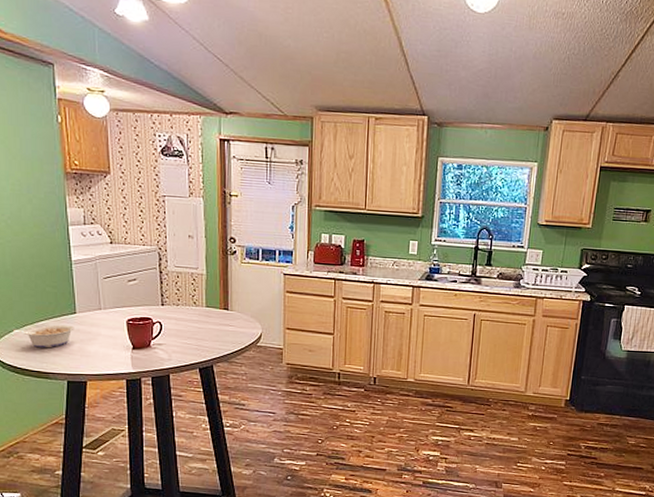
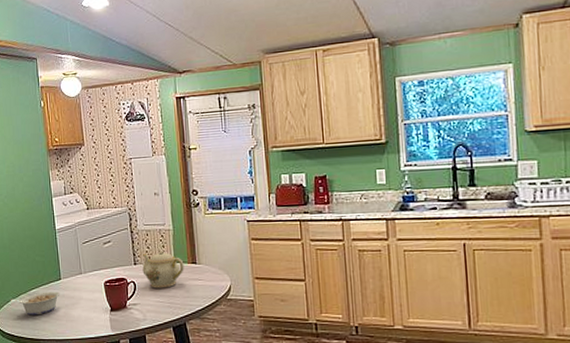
teapot: none [170,294,215,331] -> present [142,251,184,289]

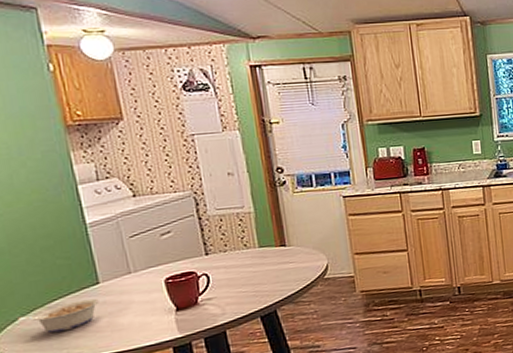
teapot: present [142,251,184,289] -> none [217,236,271,279]

